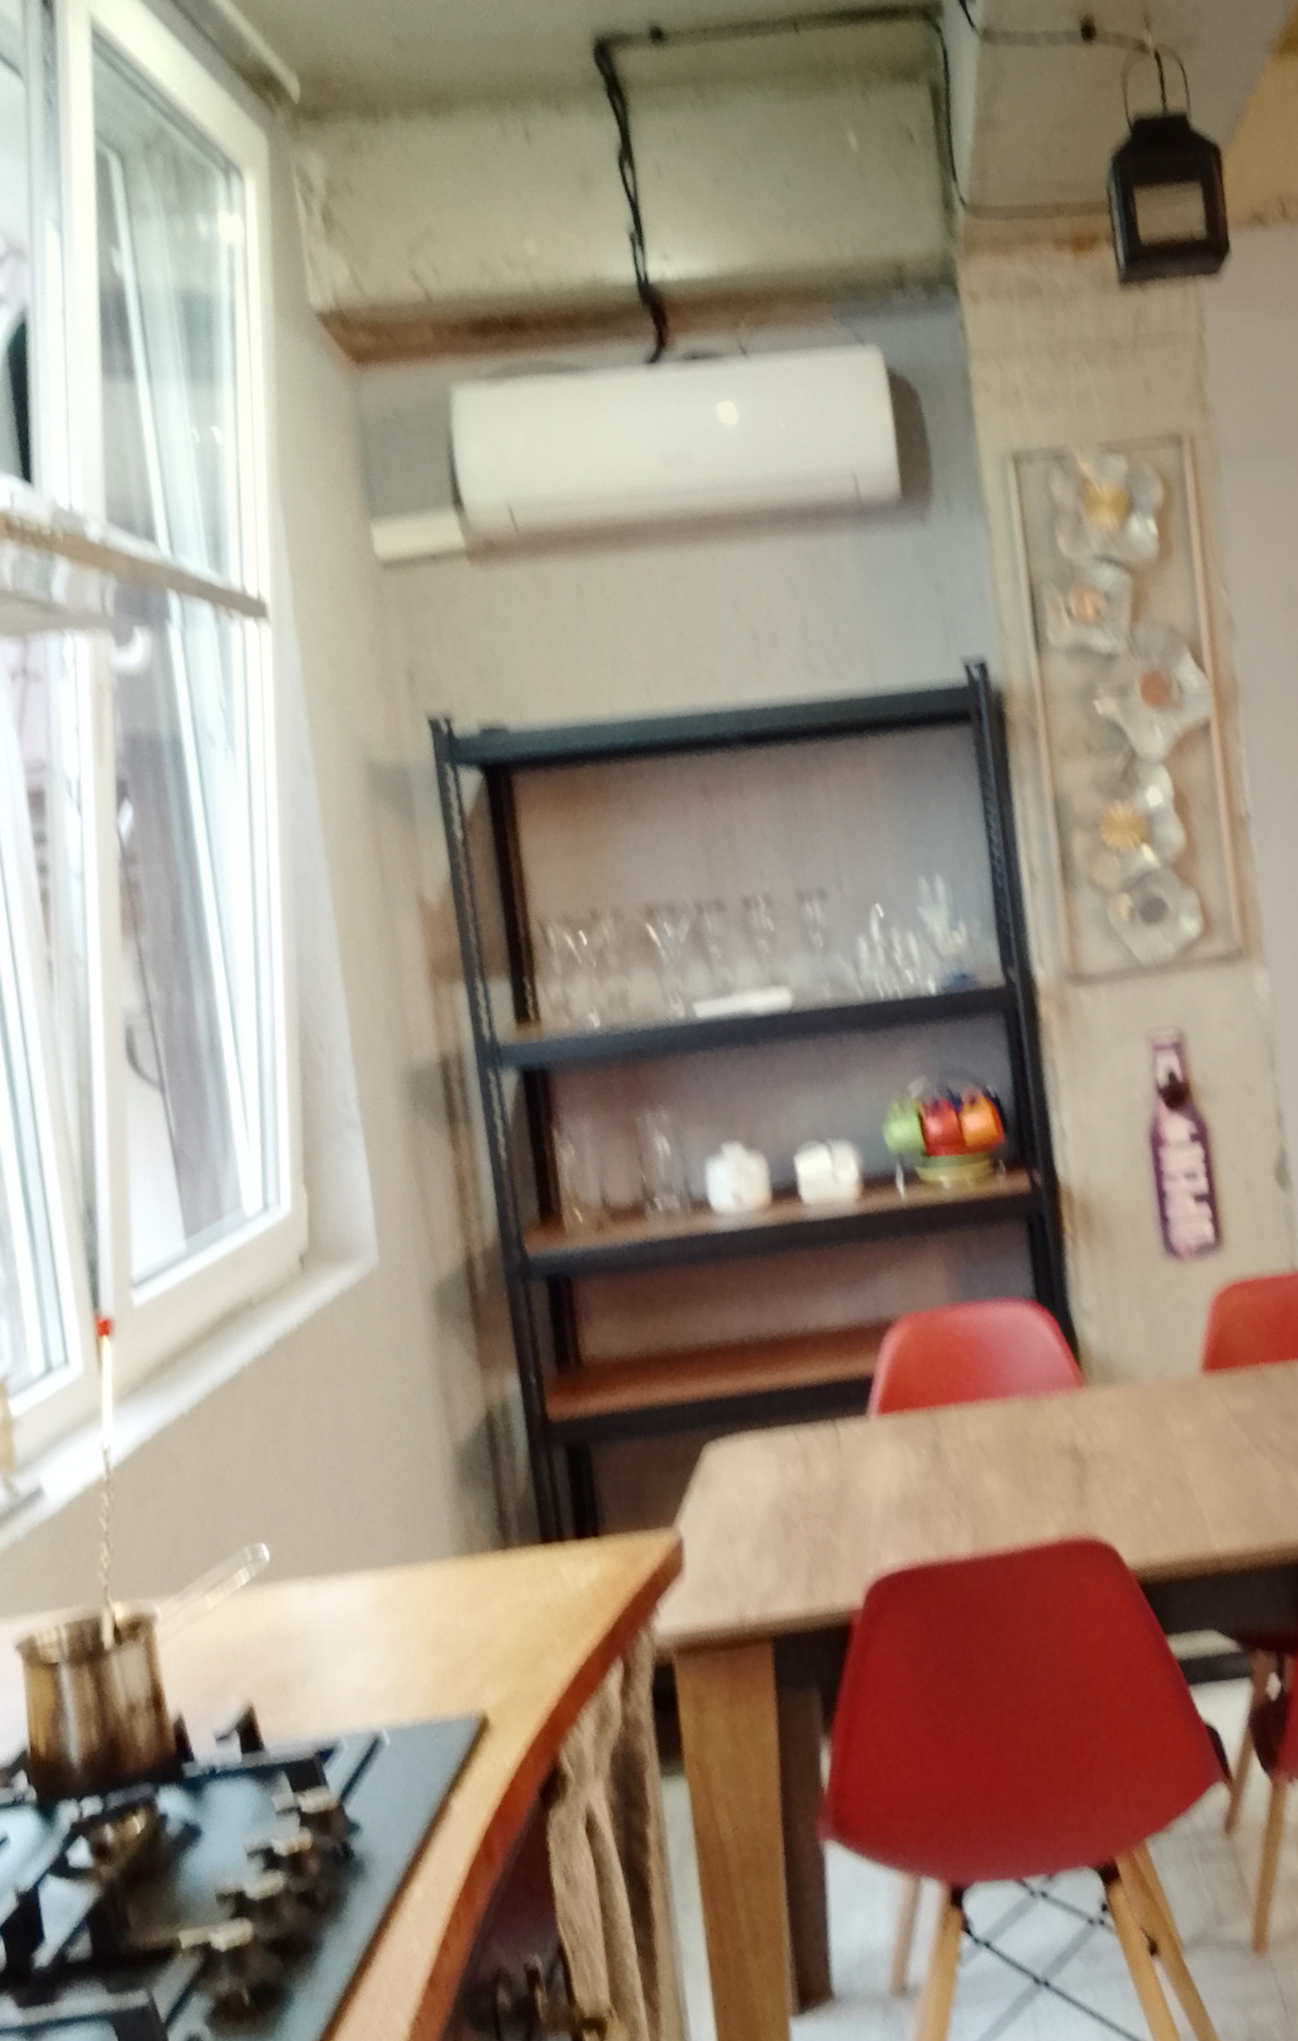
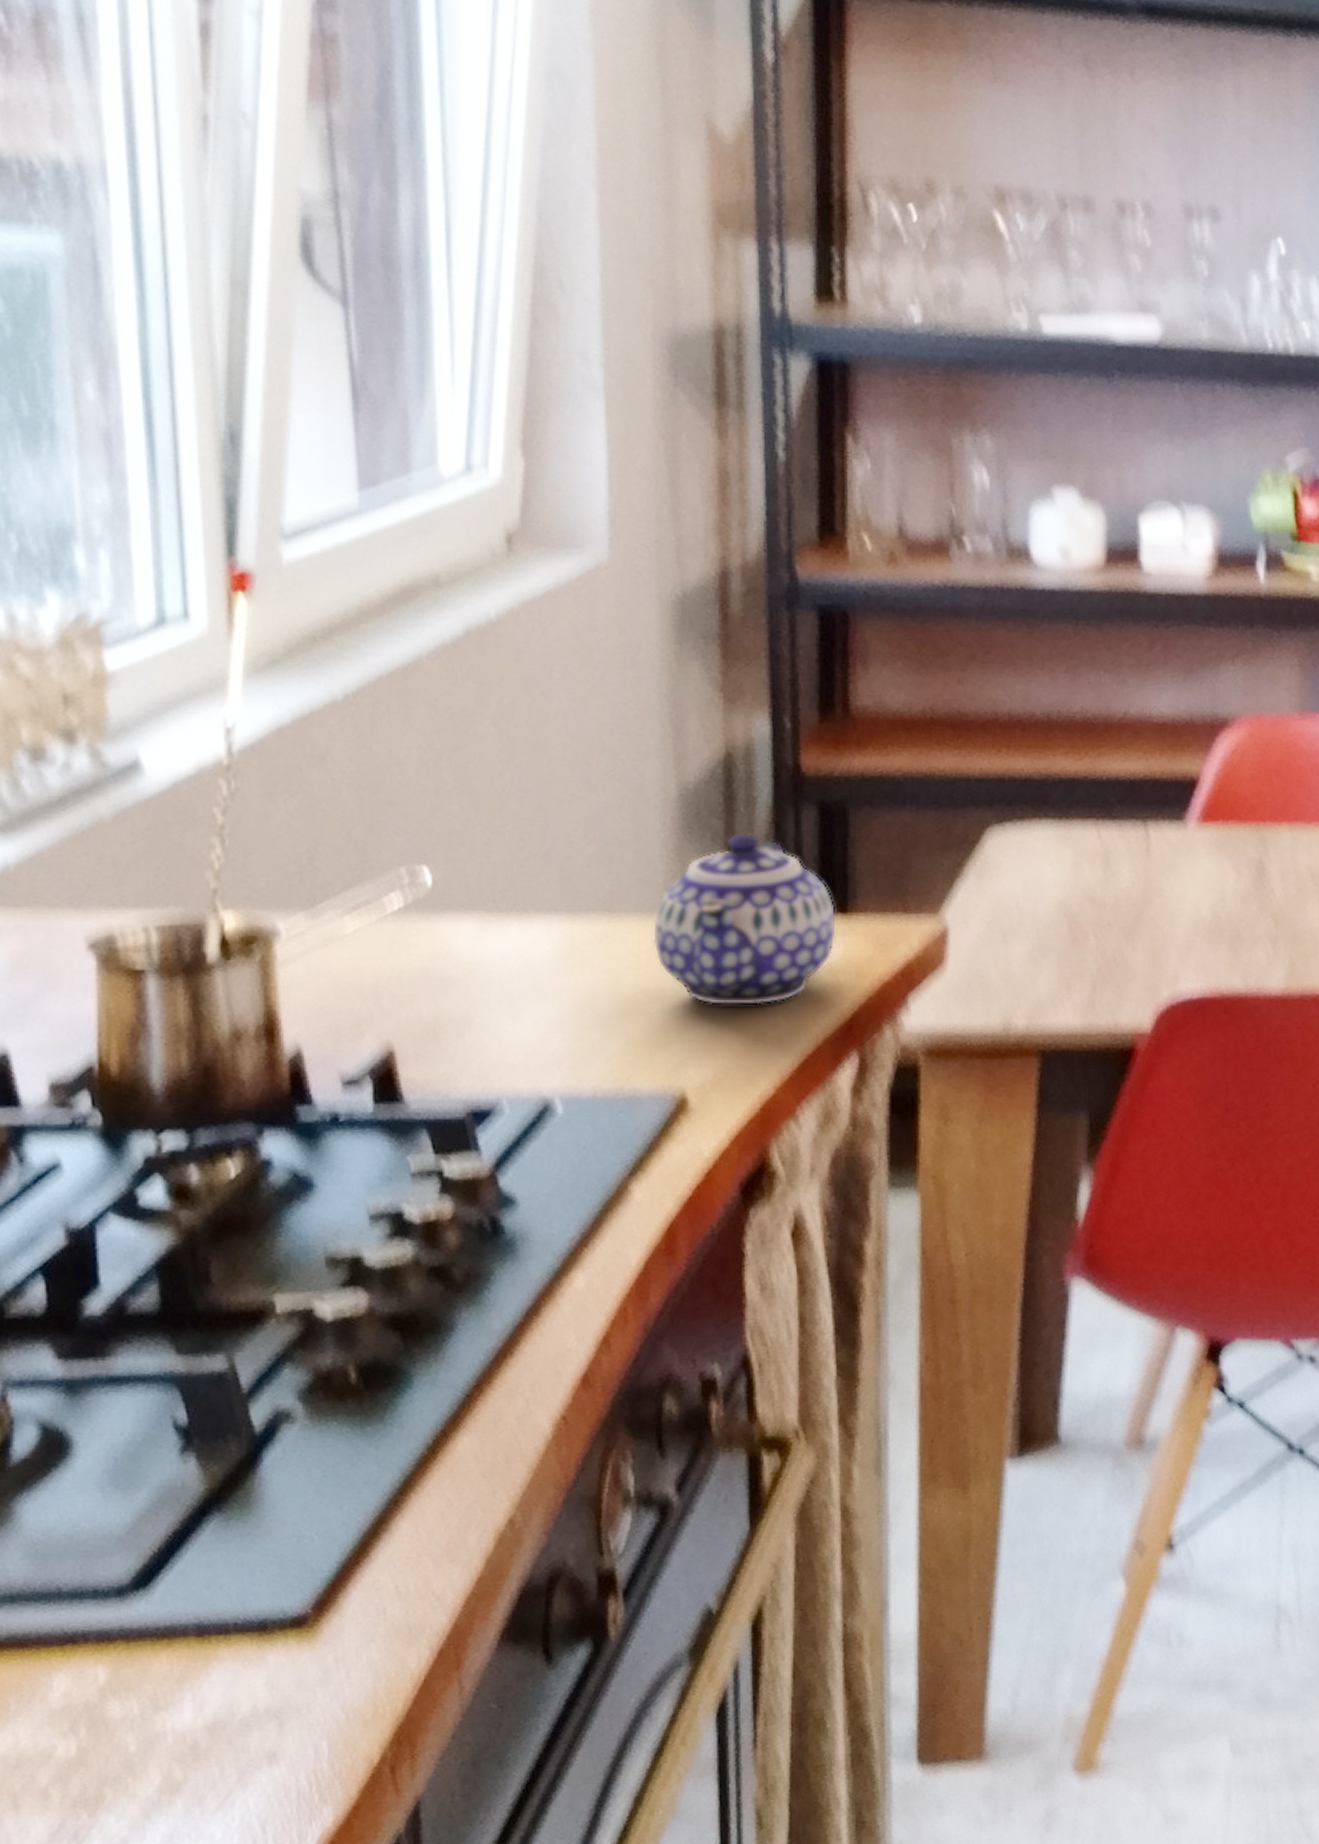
teapot: none [444,1477,592,1632] -> present [653,832,836,1005]

